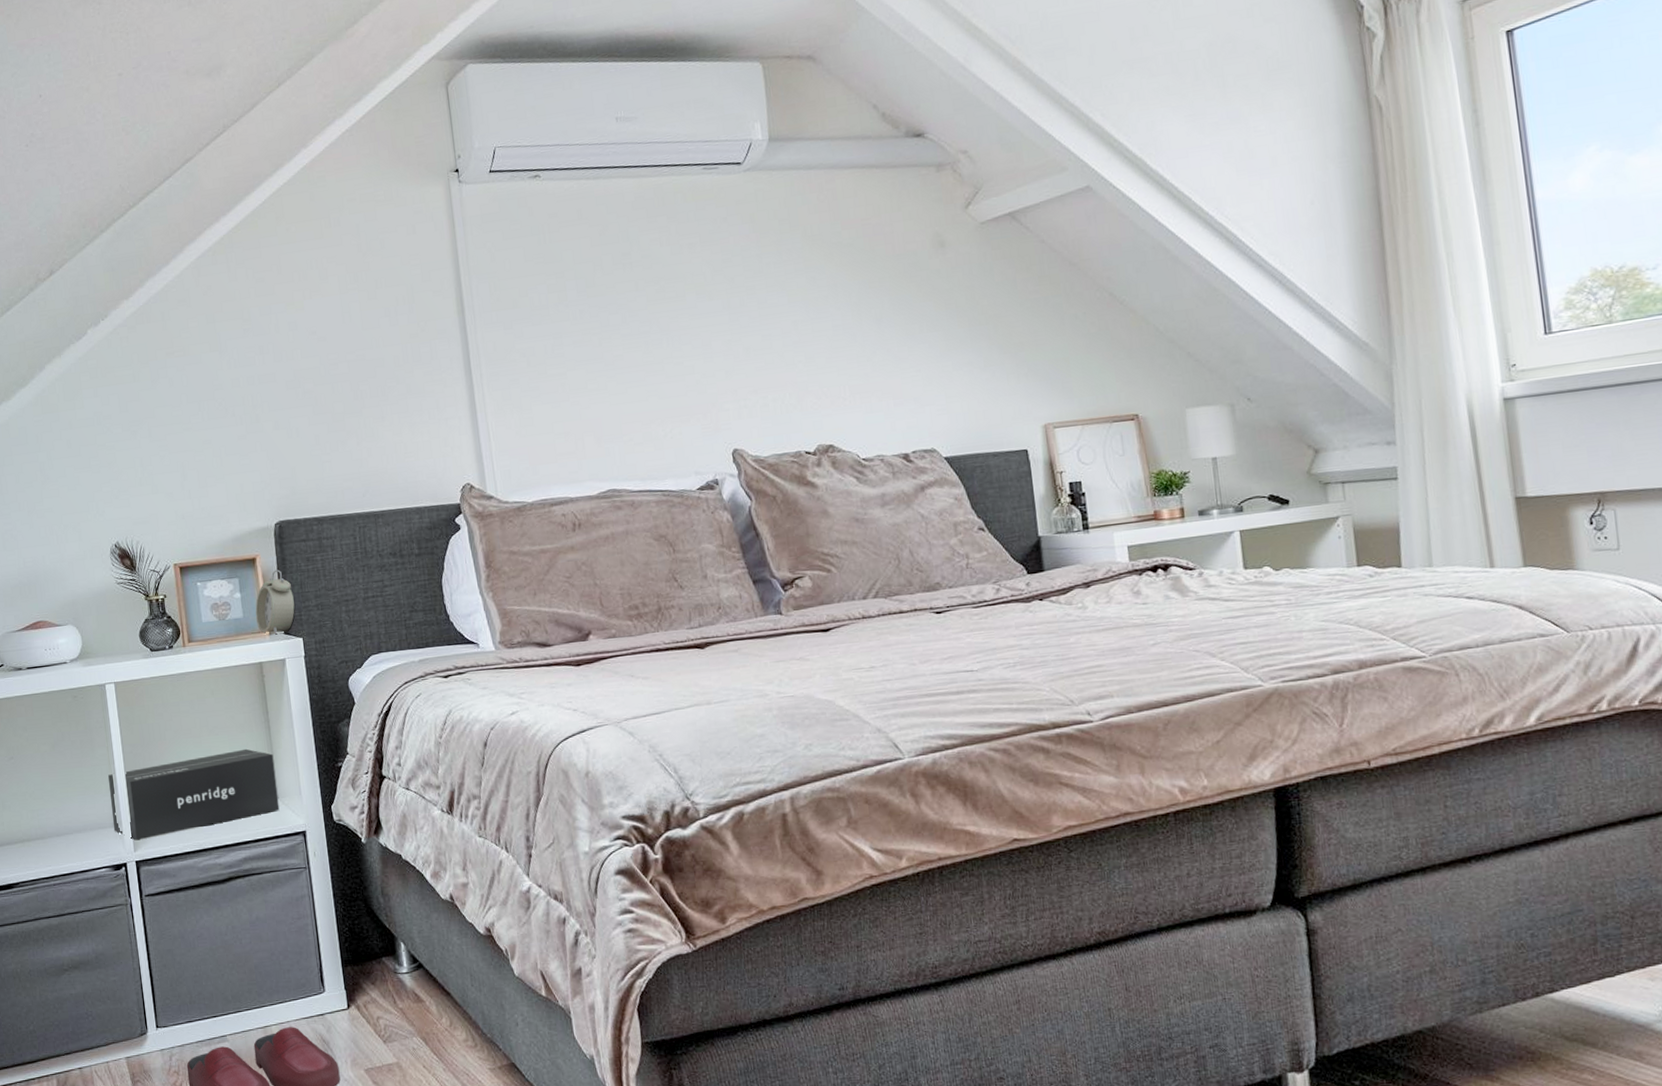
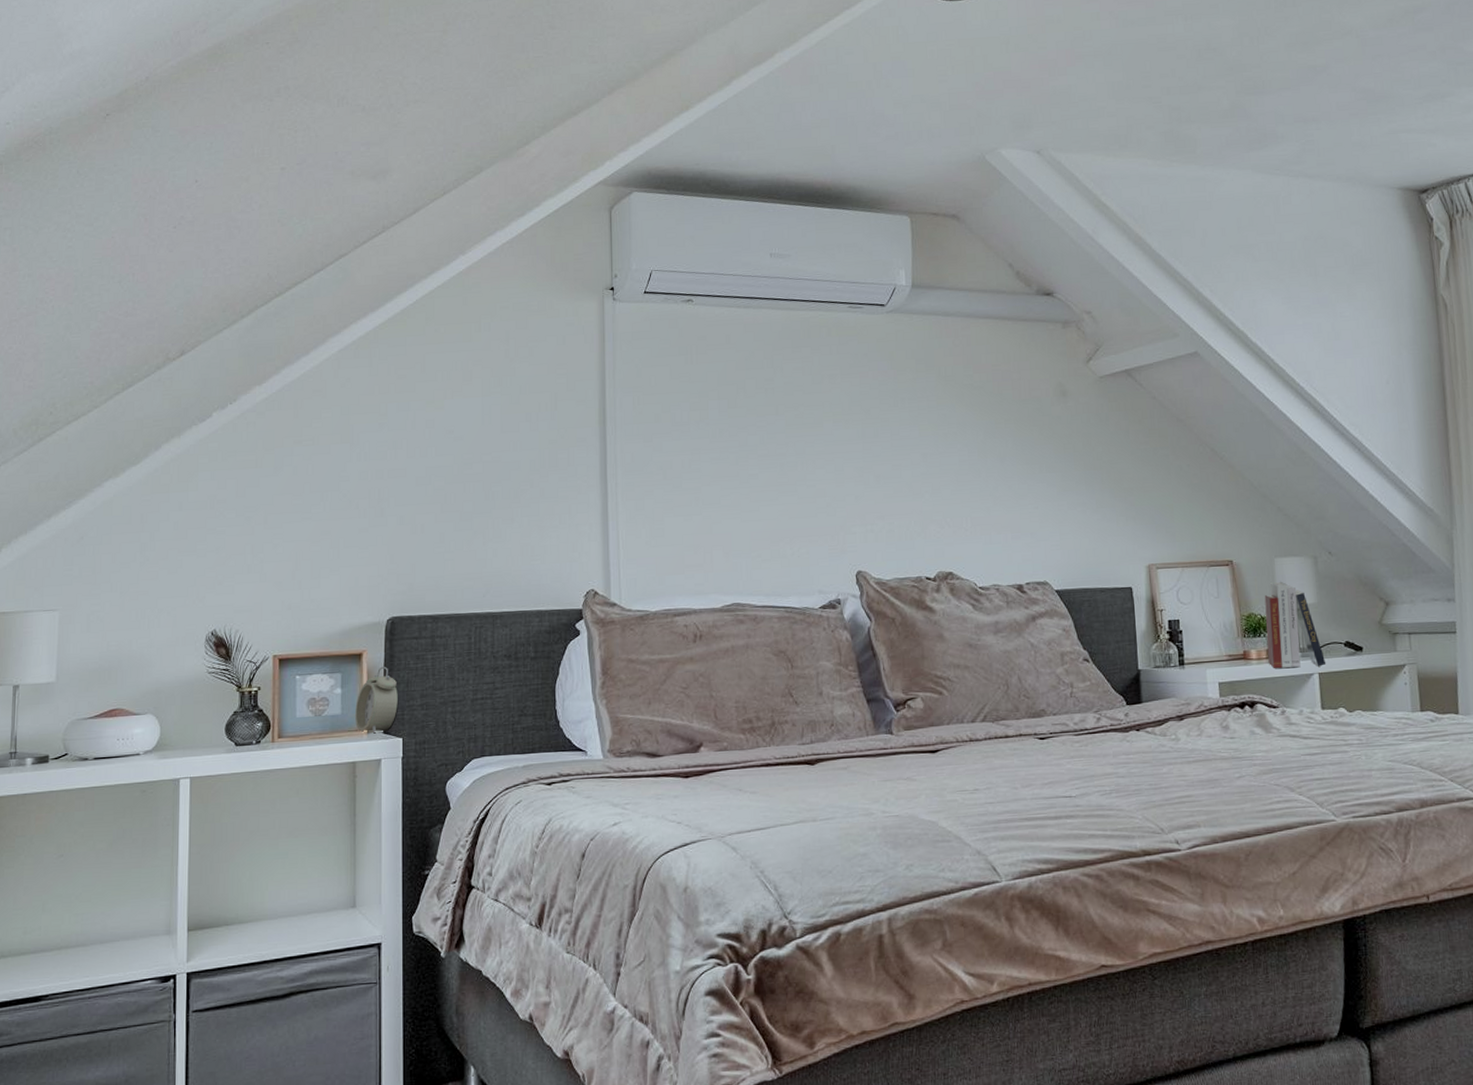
box: present [108,748,280,841] -> none [166,853,356,950]
books: none [1175,433,1248,528] -> present [1264,581,1327,668]

